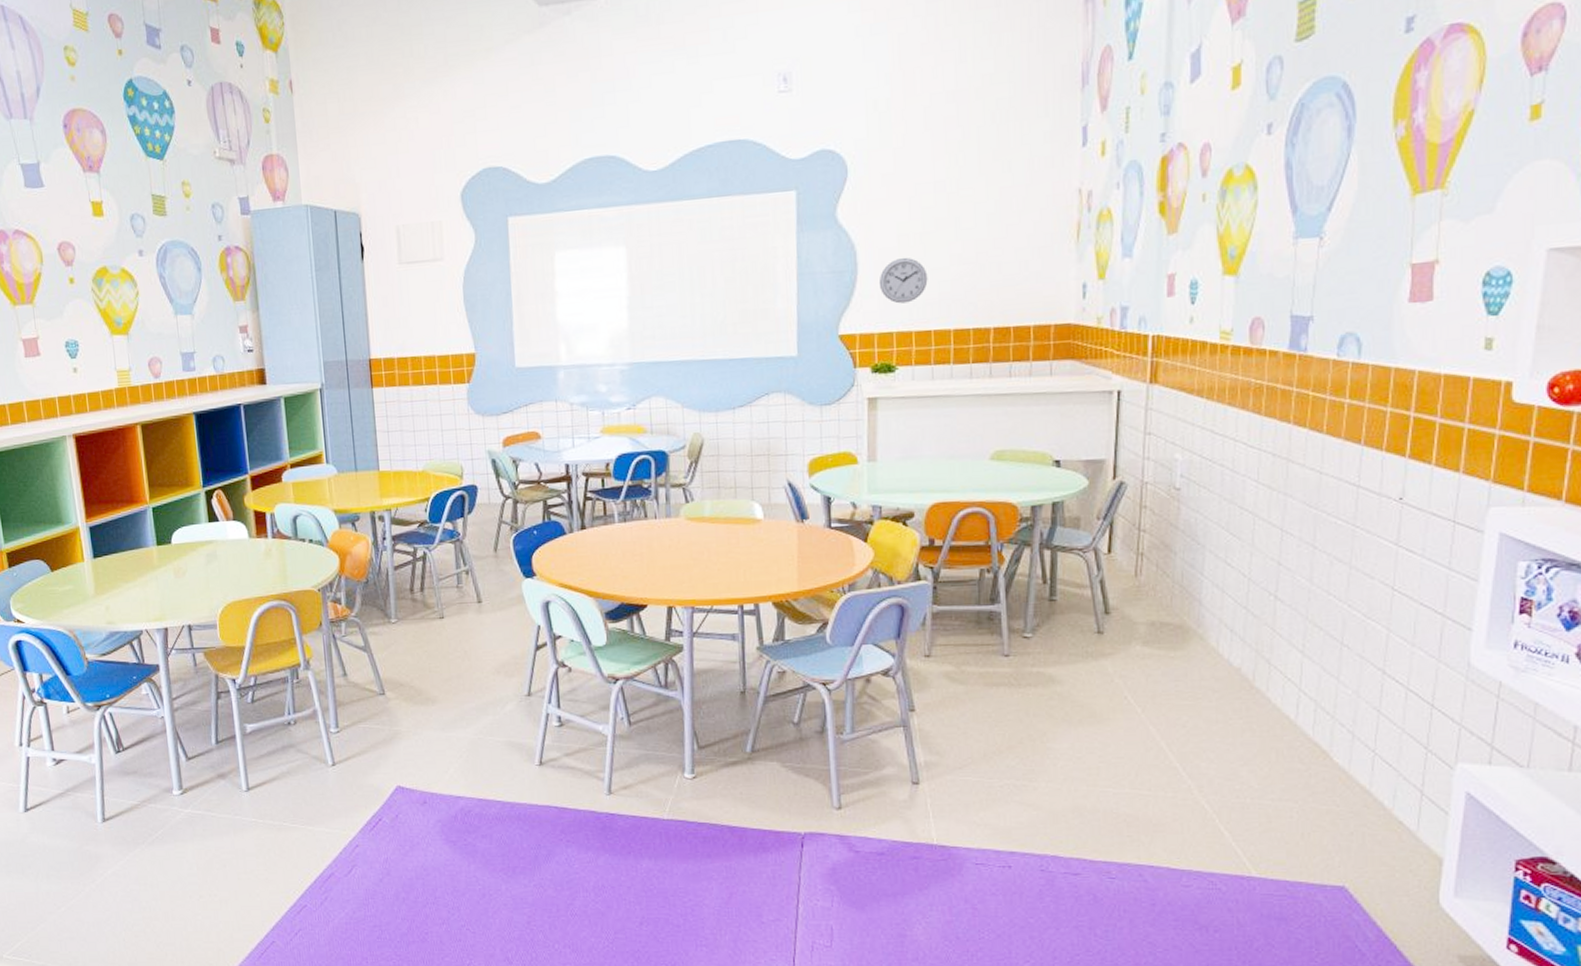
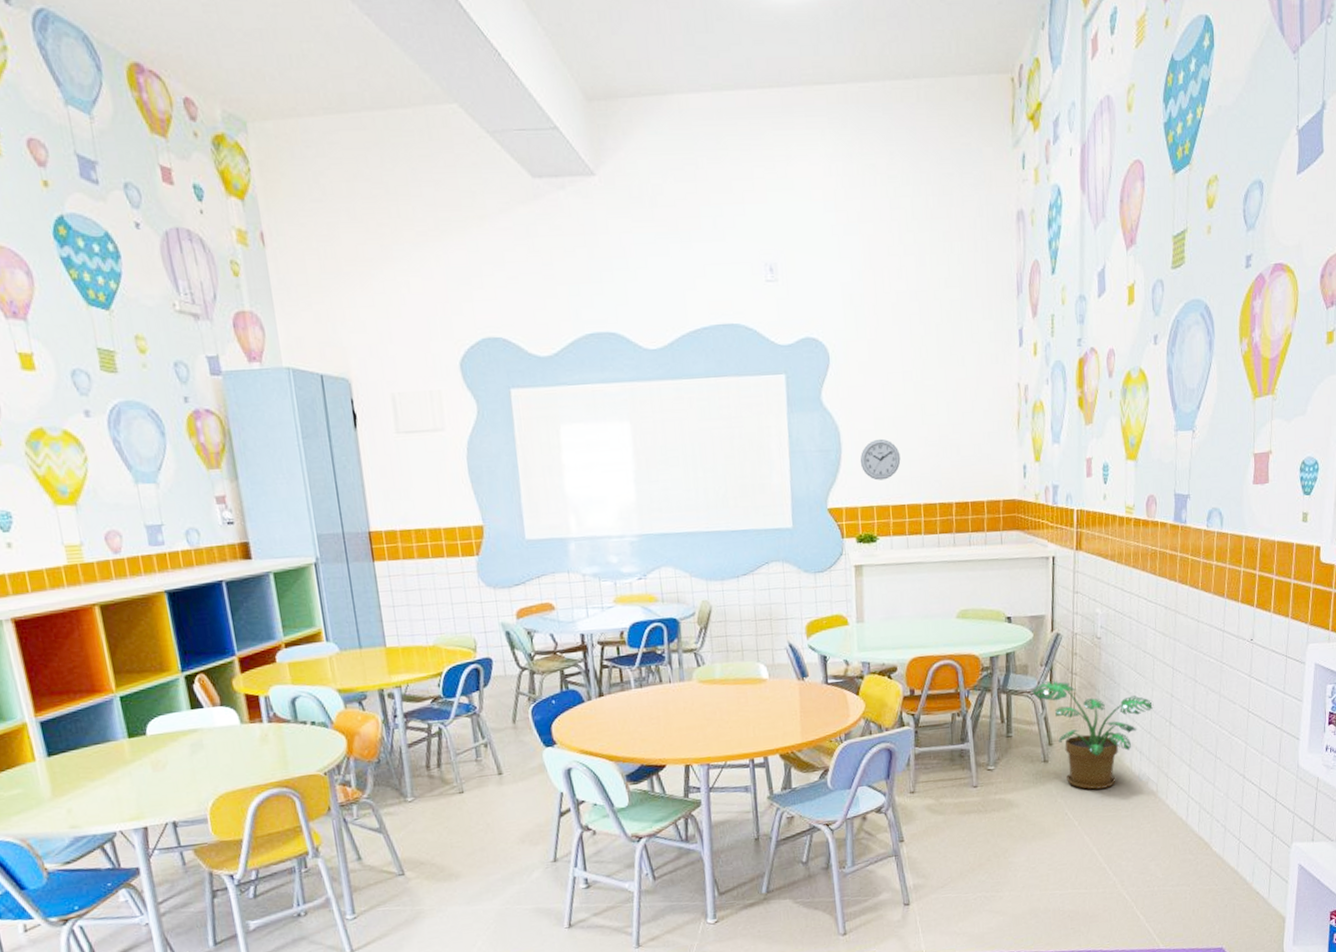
potted plant: none [1083,537,1253,671] -> present [1031,680,1154,790]

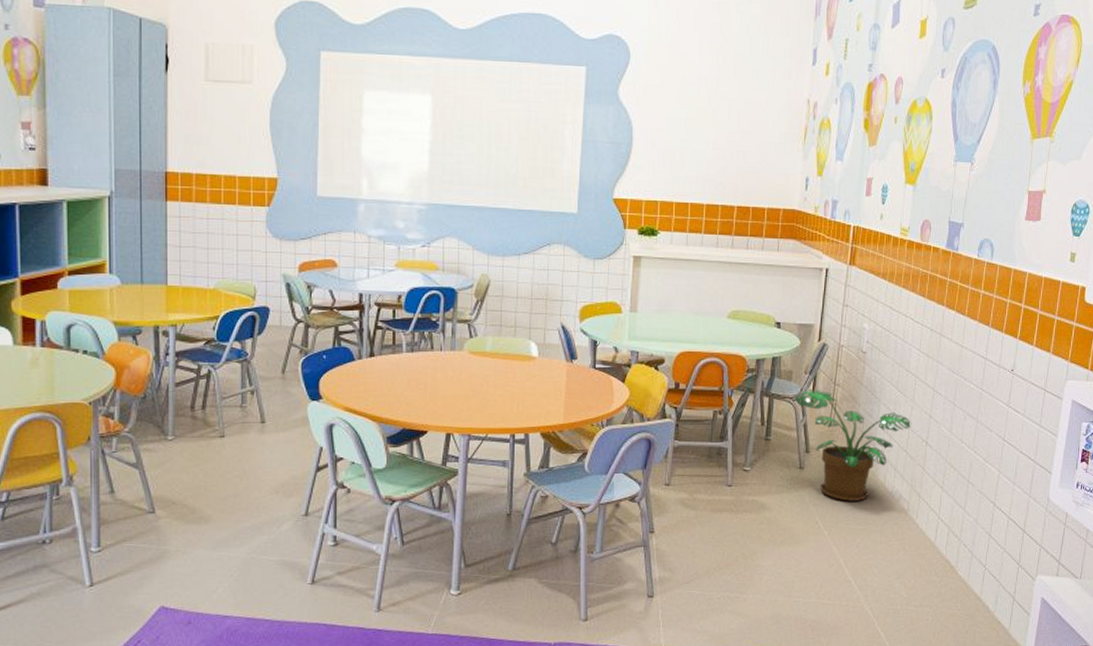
wall clock: present [860,438,901,481] -> none [649,137,689,177]

